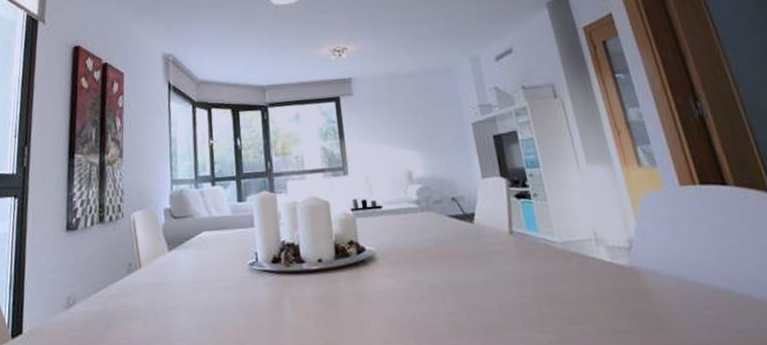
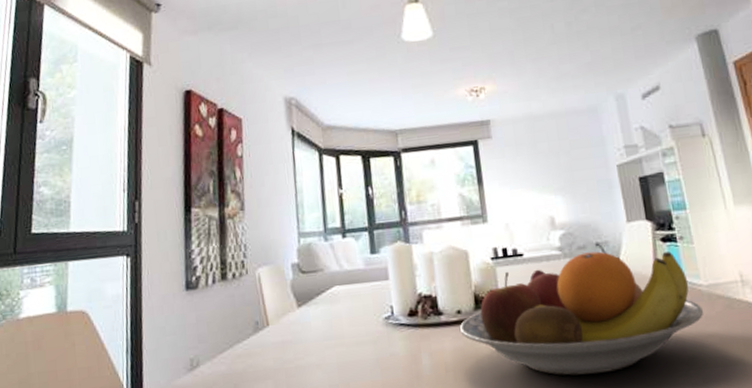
fruit bowl: none [320,206,559,328] -> present [459,251,704,376]

